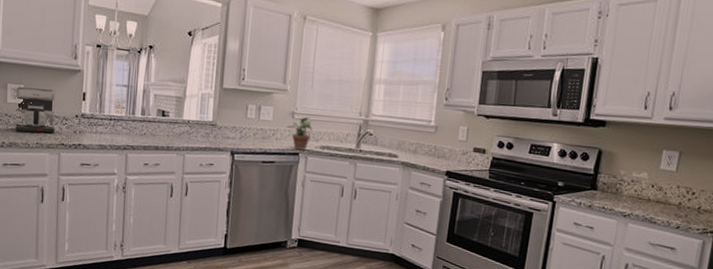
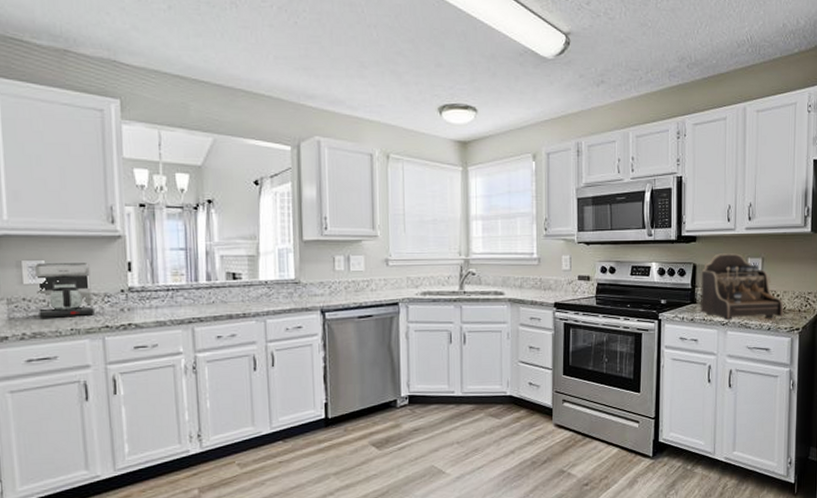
potted plant: present [286,116,313,150] -> none [381,262,411,299]
spice rack: none [601,141,699,218] -> present [701,253,783,321]

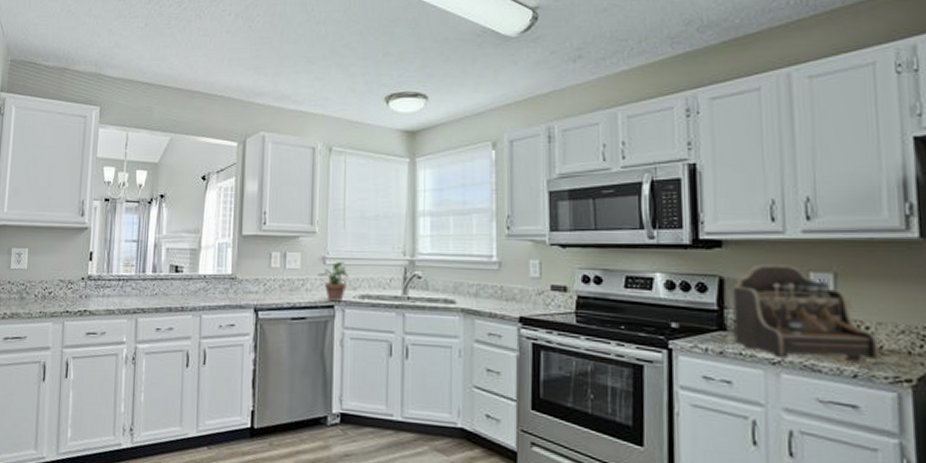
coffee maker: present [33,261,94,318] -> none [18,249,61,301]
potted plant: none [381,262,411,299] -> present [317,261,349,302]

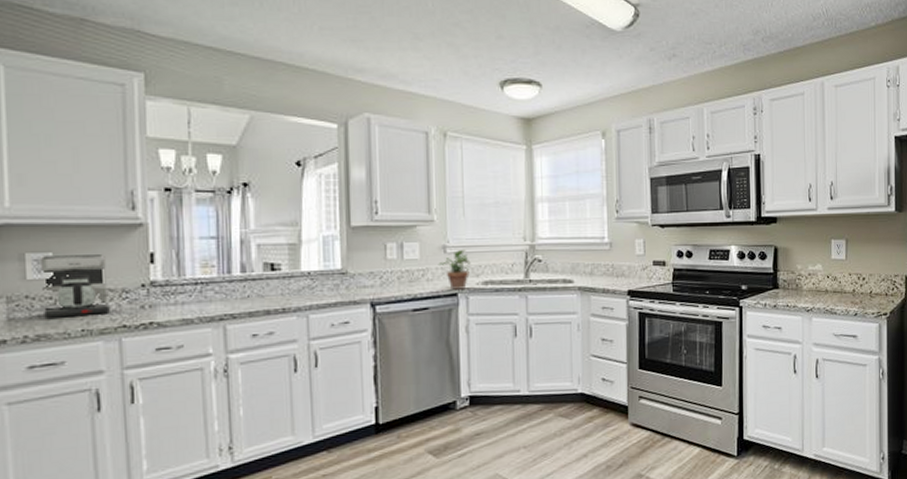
coffee maker: none [18,249,61,301] -> present [39,253,110,318]
spice rack: present [732,264,879,363] -> none [783,235,870,307]

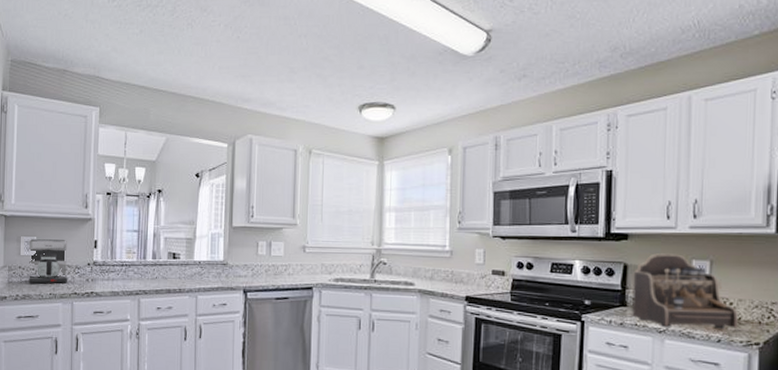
potted plant: present [438,249,471,290] -> none [298,249,325,284]
spice rack: none [783,235,870,307] -> present [632,253,738,330]

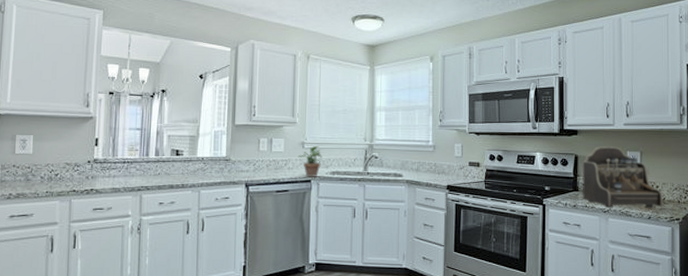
coffee maker: present [28,238,67,284] -> none [23,136,66,182]
potted plant: none [298,249,325,284] -> present [297,145,322,177]

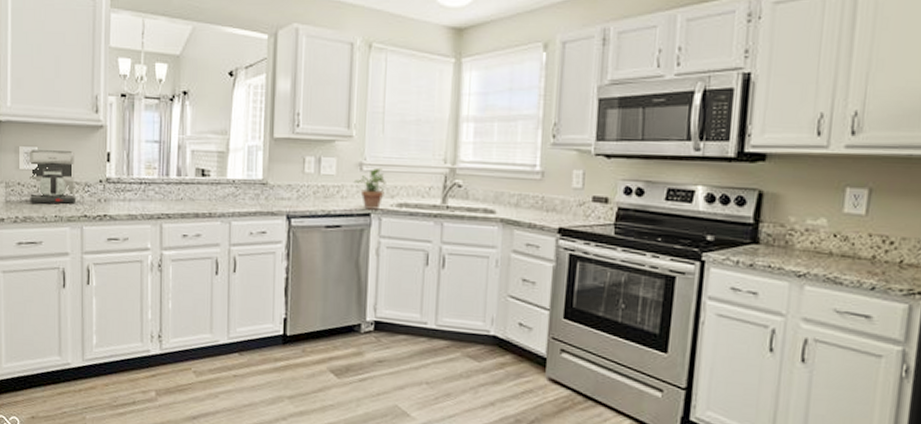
coffee maker: none [23,136,66,182] -> present [28,148,76,204]
spice rack: present [583,146,663,209] -> none [765,179,900,276]

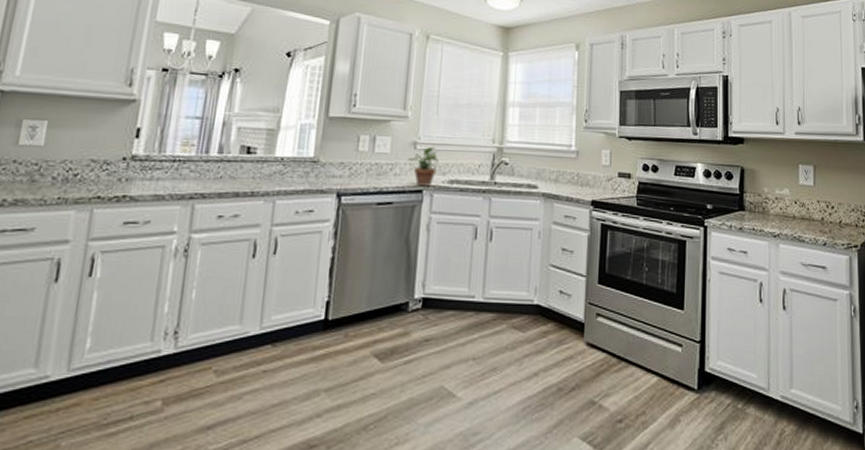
coffee maker: present [28,148,76,204] -> none [26,122,95,184]

